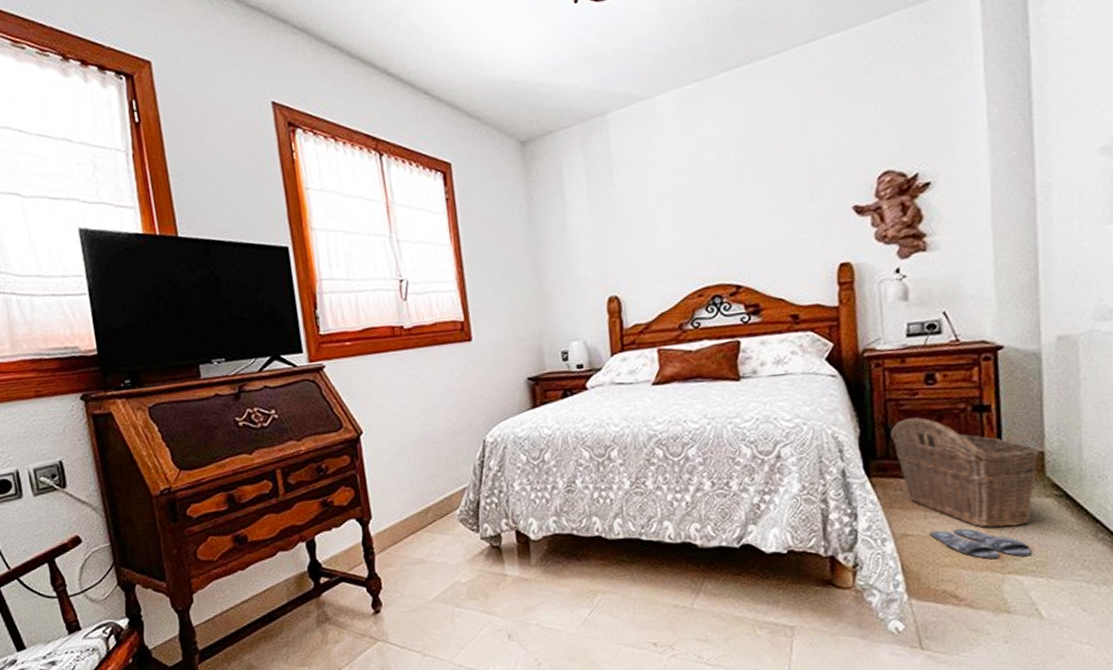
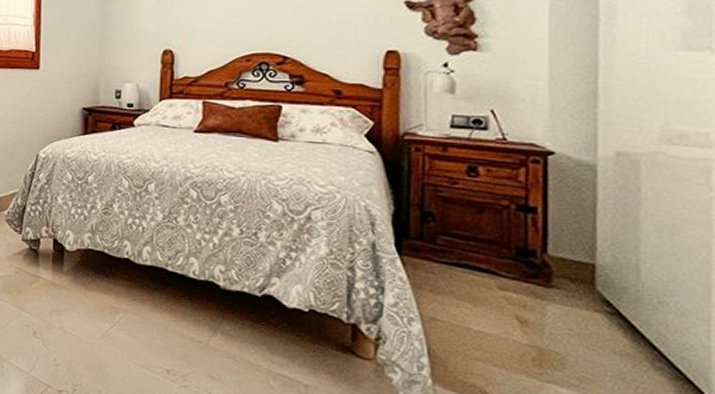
wicker basket: present [890,417,1040,528] -> none [425,205,591,335]
slippers: present [929,528,1031,560] -> none [460,320,575,369]

